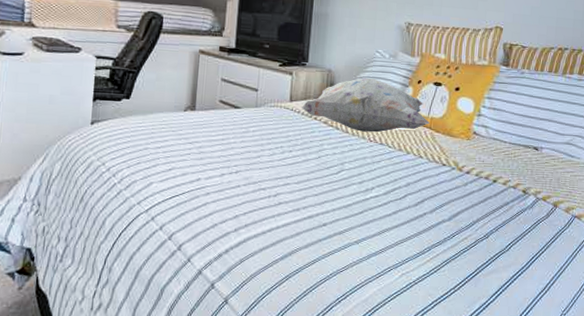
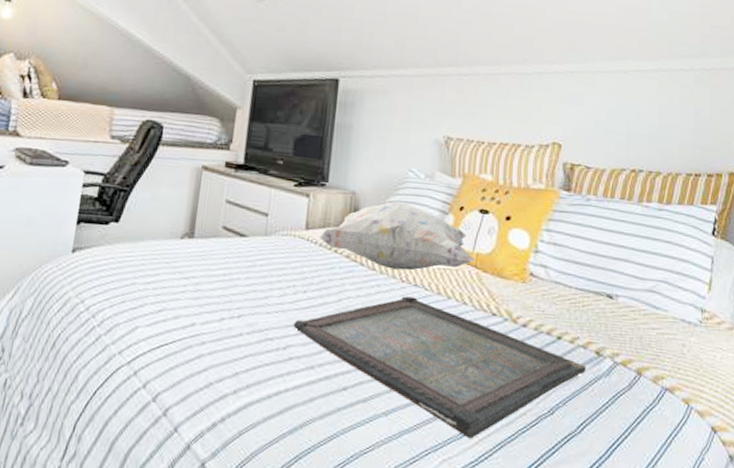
serving tray: none [282,152,515,258] -> present [293,296,586,439]

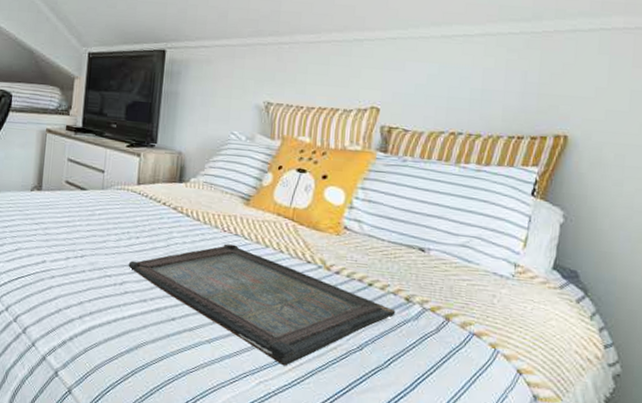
decorative pillow: present [318,202,475,271] -> none [149,161,292,222]

